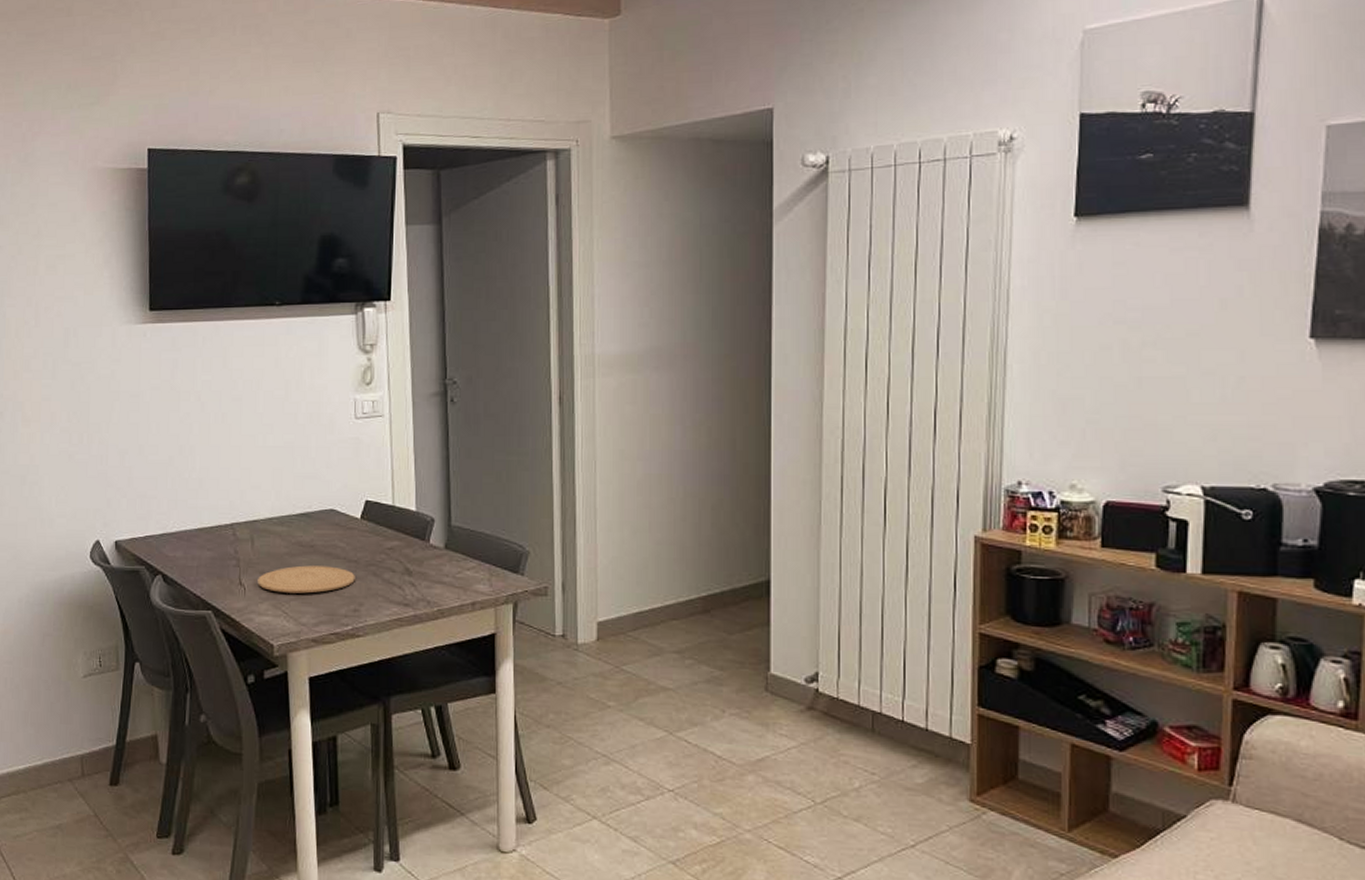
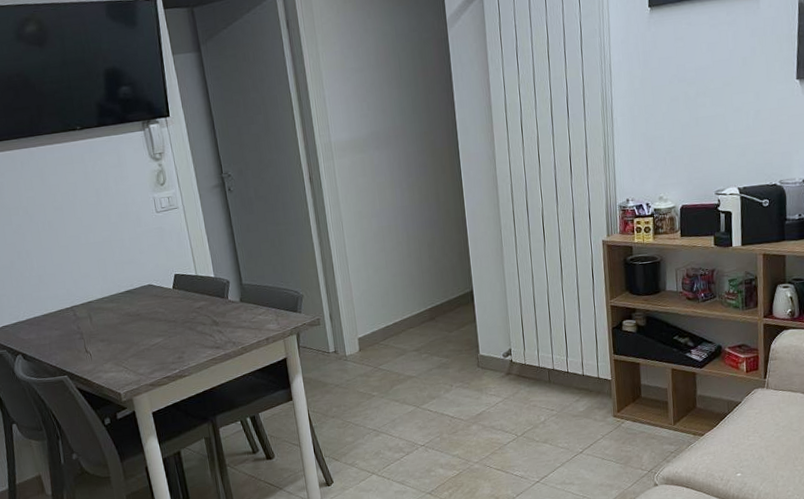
plate: present [257,565,355,594] -> none [99,327,176,354]

